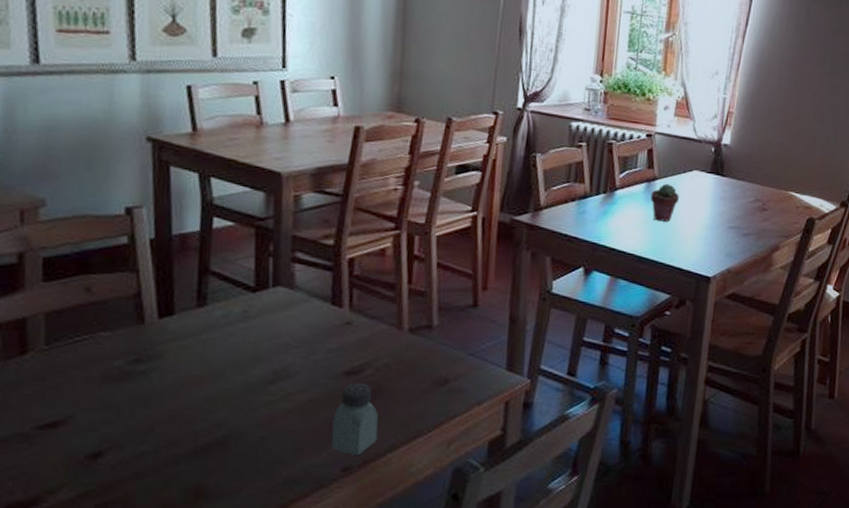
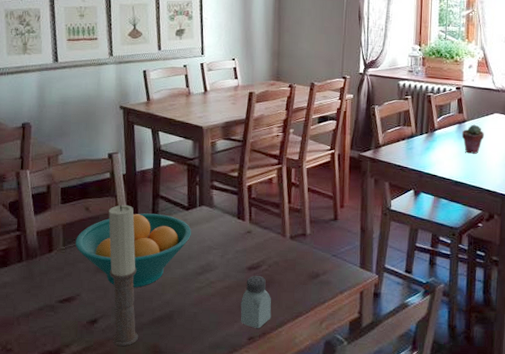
fruit bowl: none [67,296,260,404] -> present [75,213,191,288]
candle: none [124,283,172,489] -> present [108,204,139,347]

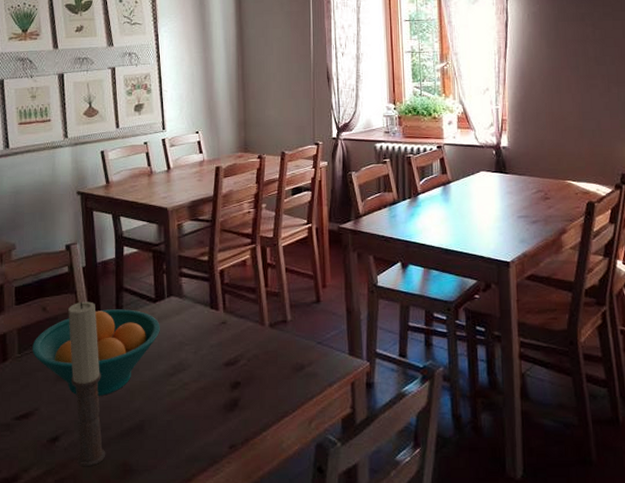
saltshaker: present [240,275,272,328] -> none [219,371,254,434]
potted succulent: present [461,124,484,154] -> none [447,185,472,217]

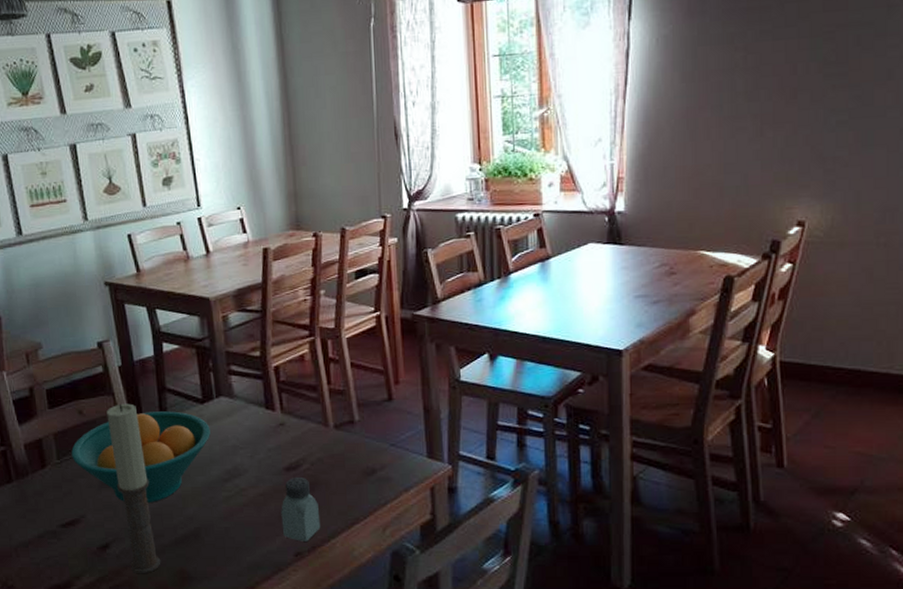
saltshaker: none [219,371,254,434] -> present [281,476,321,541]

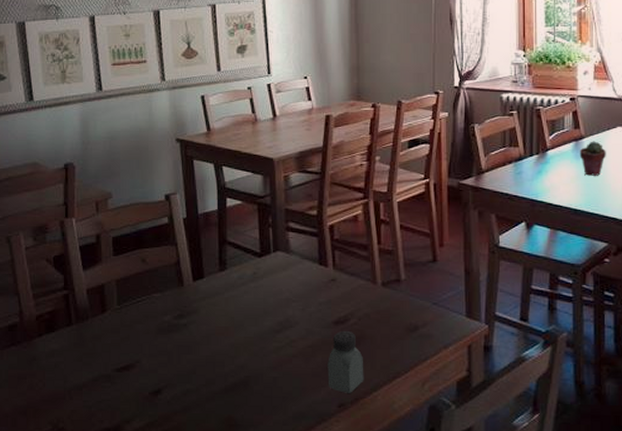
fruit bowl: present [71,411,210,503] -> none [132,263,266,350]
candle: present [106,403,161,574] -> none [169,254,210,421]
potted succulent: none [546,260,577,300] -> present [579,141,606,176]

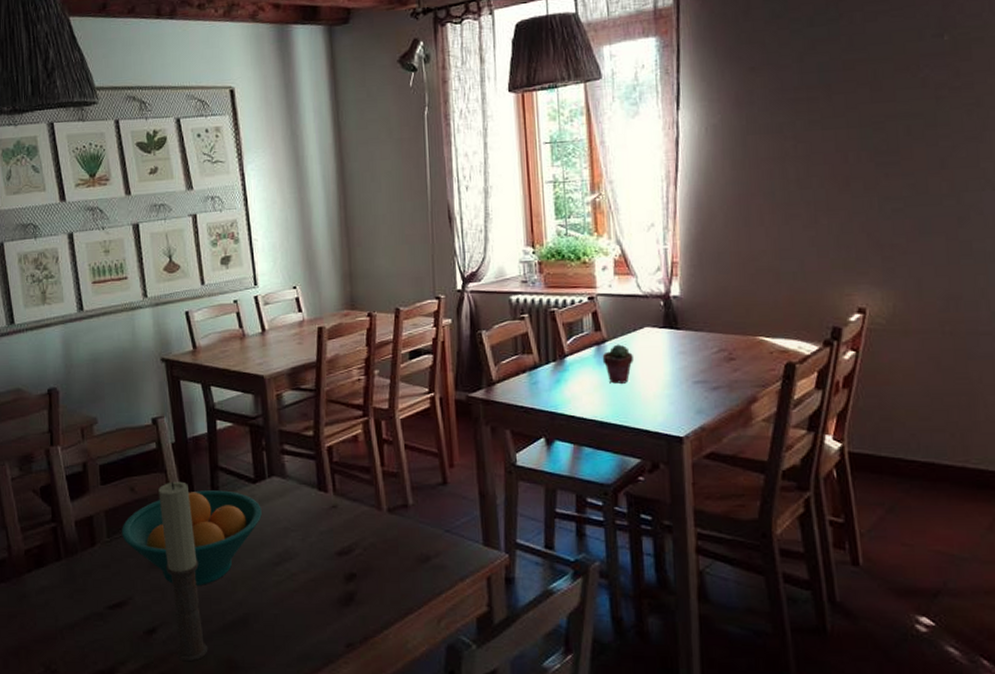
fruit bowl: none [132,263,266,350] -> present [122,490,262,585]
candle: none [169,254,210,421] -> present [158,481,208,662]
saltshaker: present [327,330,364,393] -> none [332,562,373,632]

